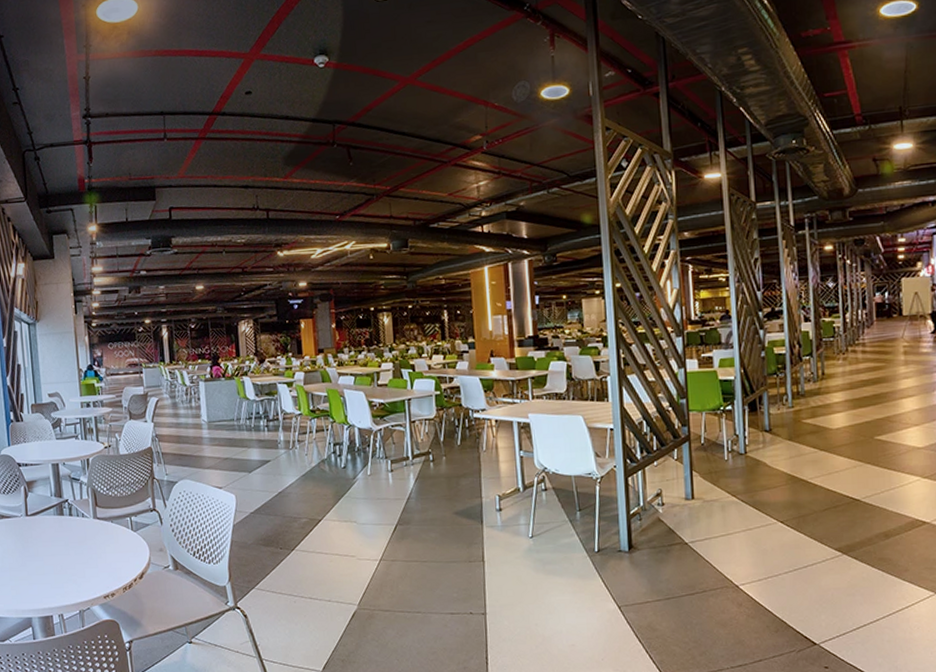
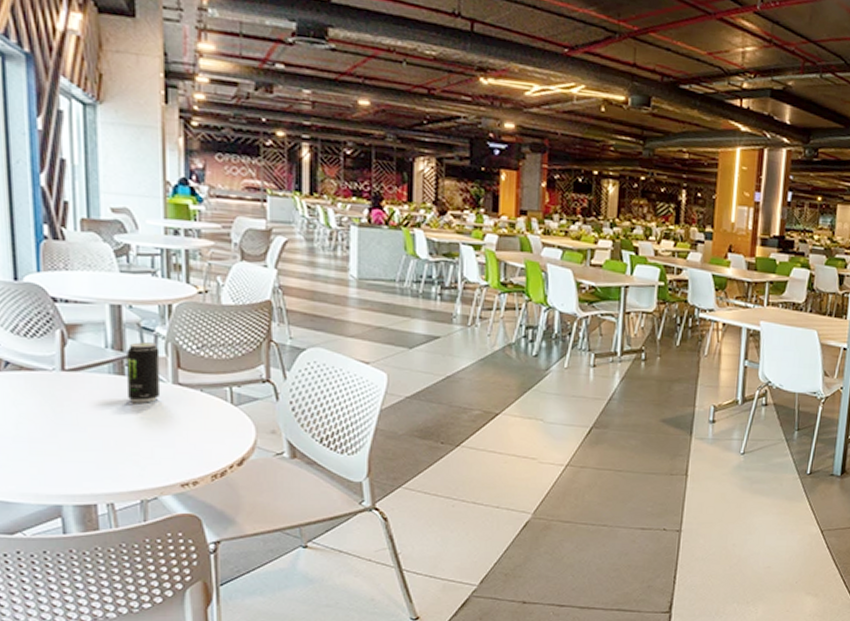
beverage can: none [64,489,87,536] -> present [126,342,161,403]

